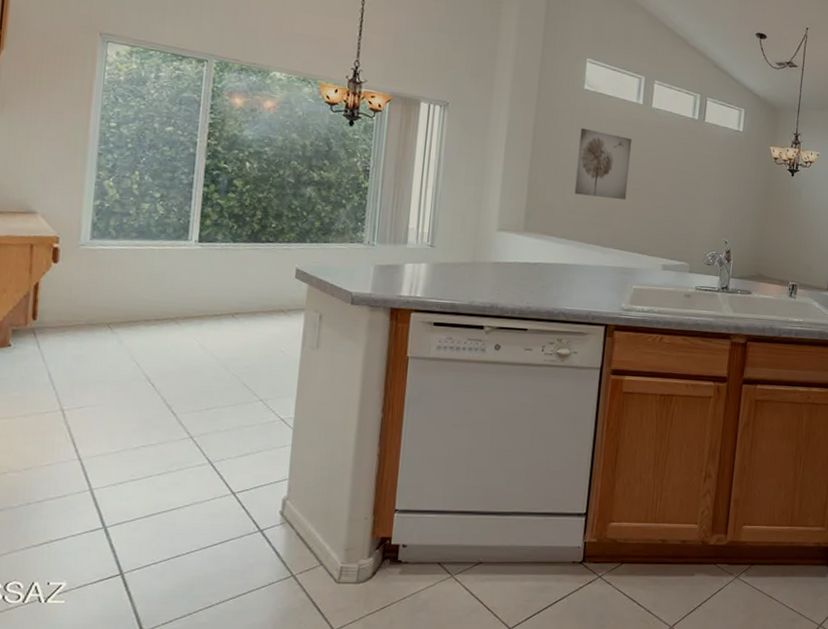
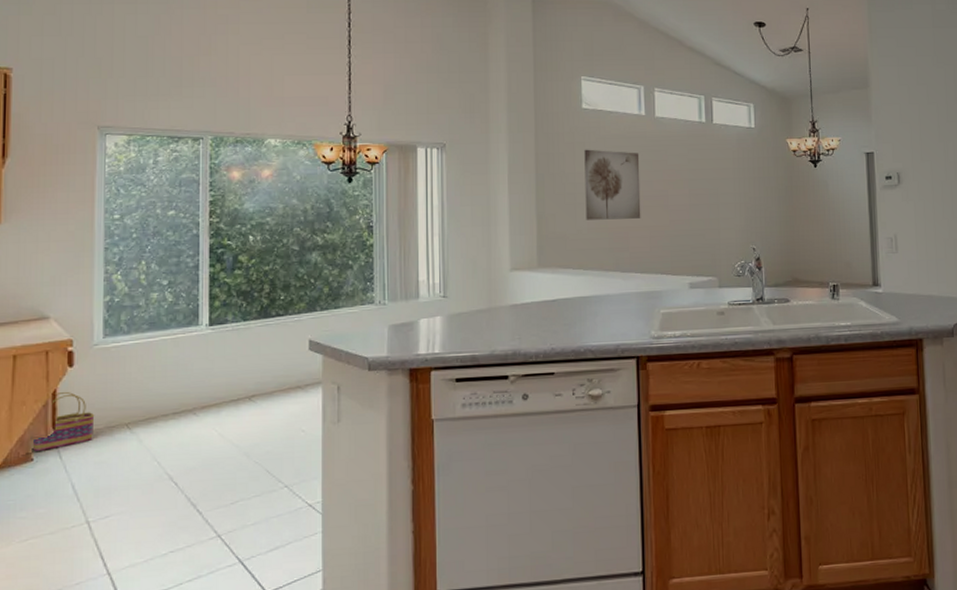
basket: none [9,285,77,338] -> present [31,392,95,451]

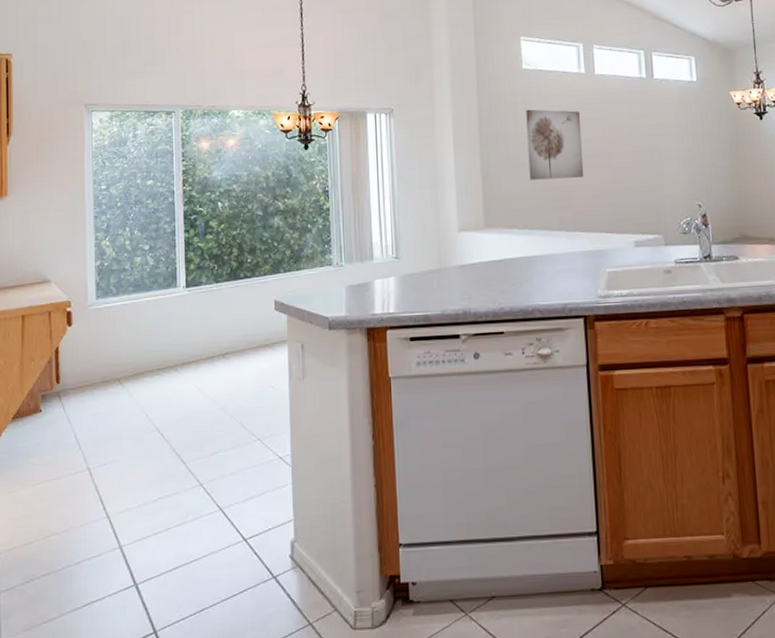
basket: present [31,392,95,451] -> none [39,349,91,403]

